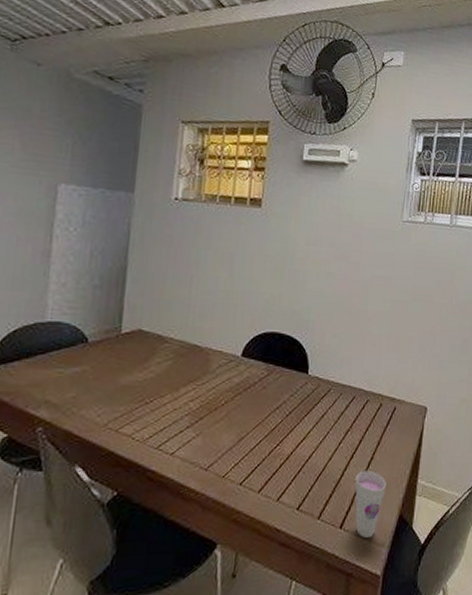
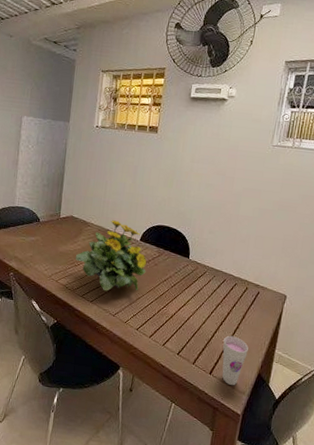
flowering plant: none [145,330,251,435] -> present [75,220,147,291]

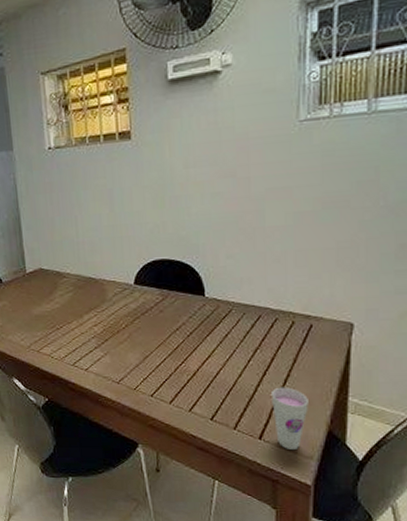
flowering plant: present [75,220,147,291] -> none [55,264,150,354]

